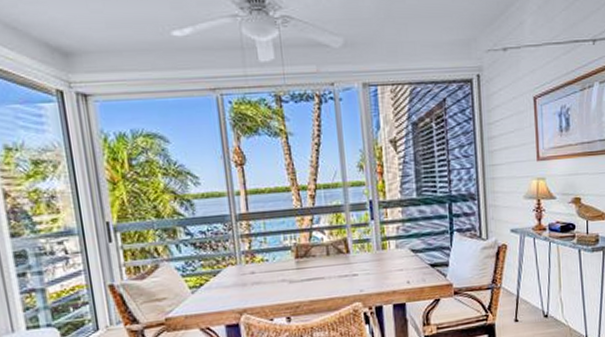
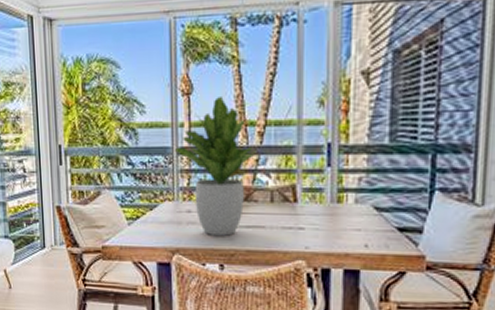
potted plant: none [234,165,311,292] -> present [175,95,257,236]

